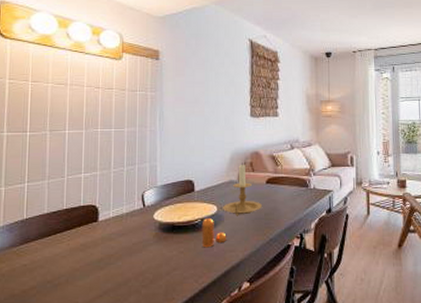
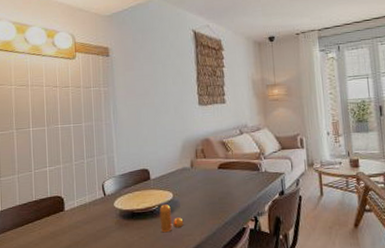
candle holder: present [223,162,262,216] -> none [178,150,215,202]

